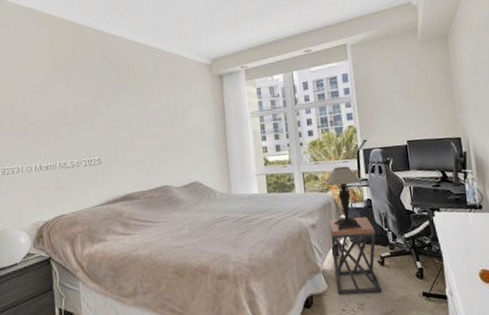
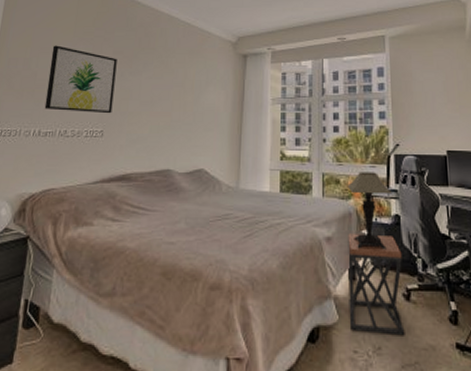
wall art: none [36,84,105,146] -> present [44,45,117,114]

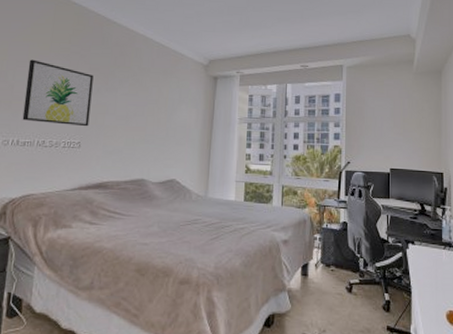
table lamp: present [347,172,392,250] -> none [303,185,342,251]
stool: present [348,234,405,336] -> none [300,237,347,321]

